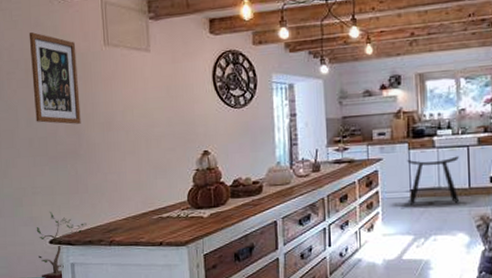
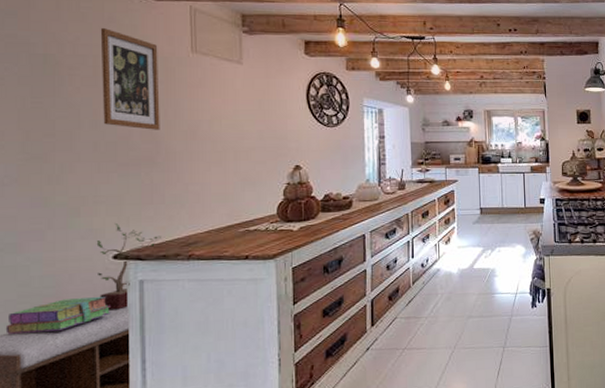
stool: present [407,156,460,206] -> none [478,181,518,222]

